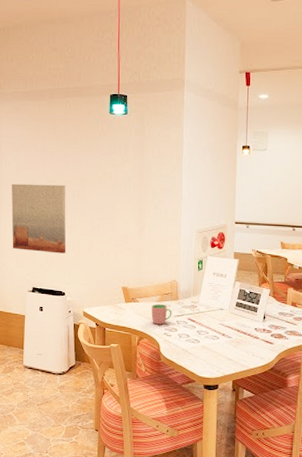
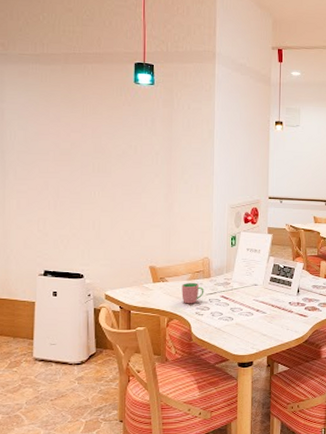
wall art: present [11,183,66,254] -> none [18,155,85,232]

